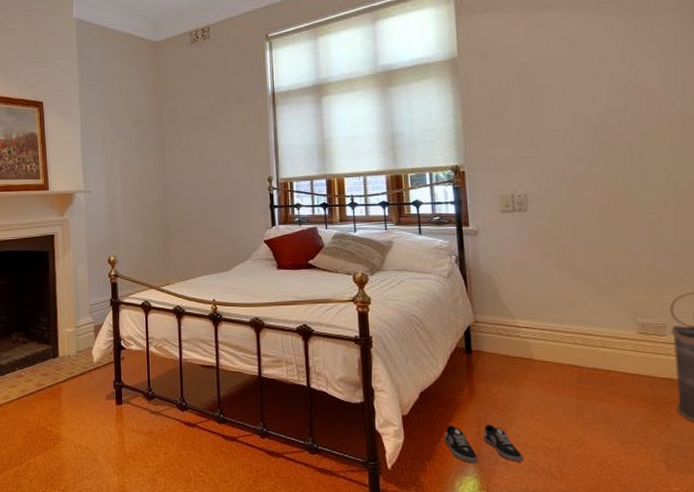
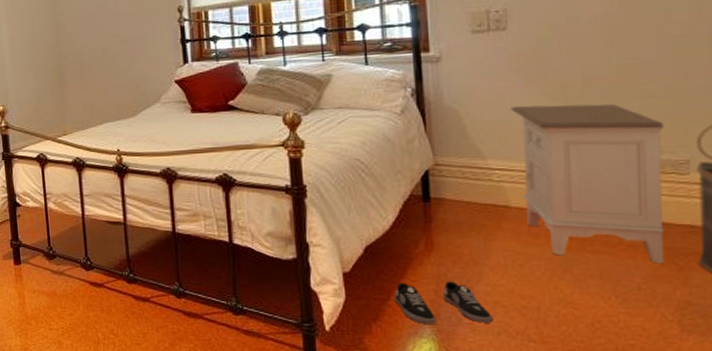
nightstand: none [532,274,652,411] -> present [511,104,665,264]

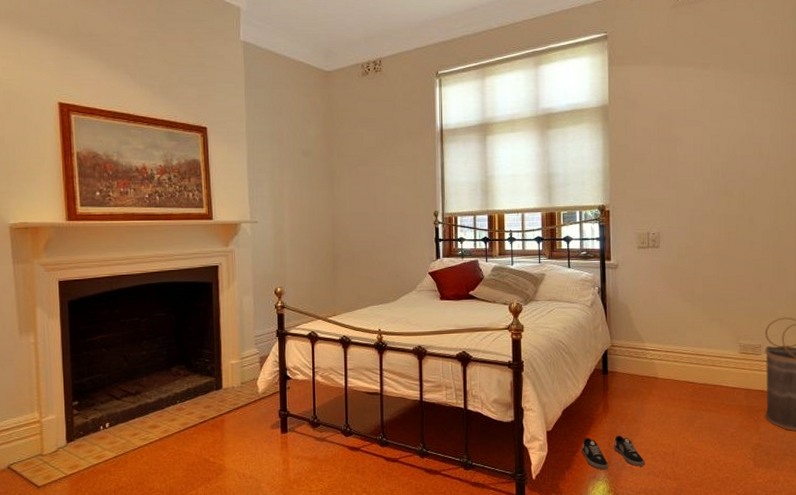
nightstand: present [511,104,665,264] -> none [660,303,748,418]

